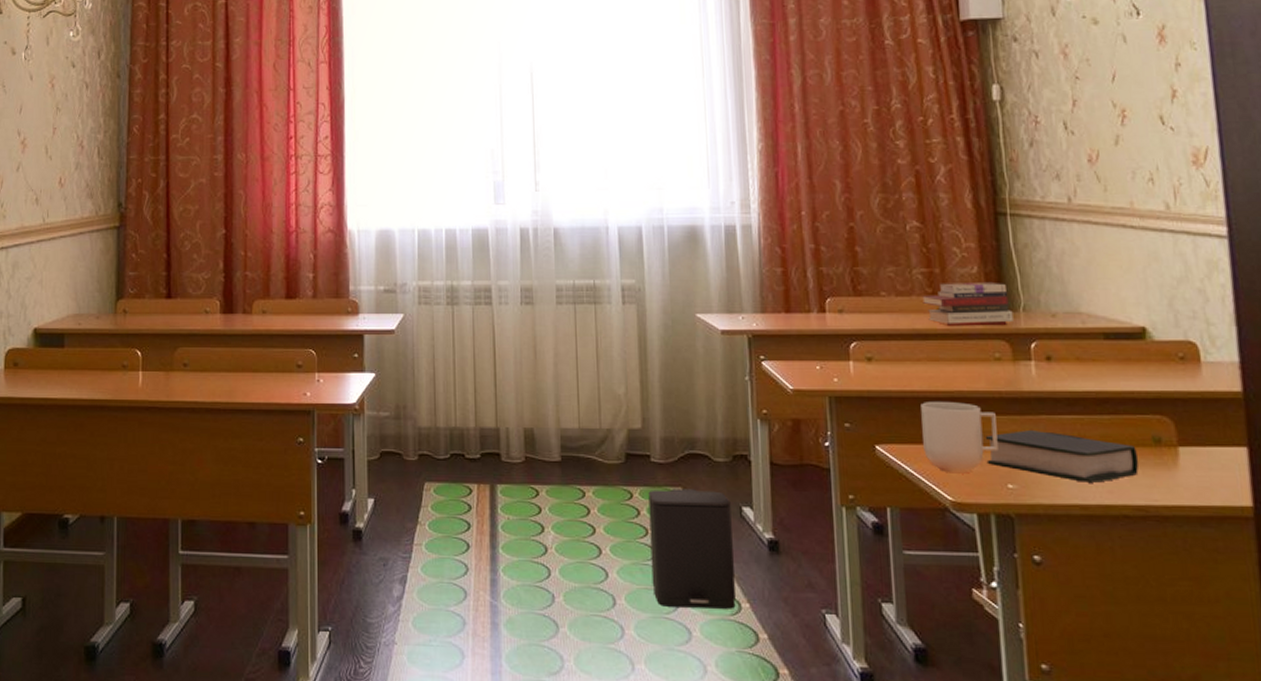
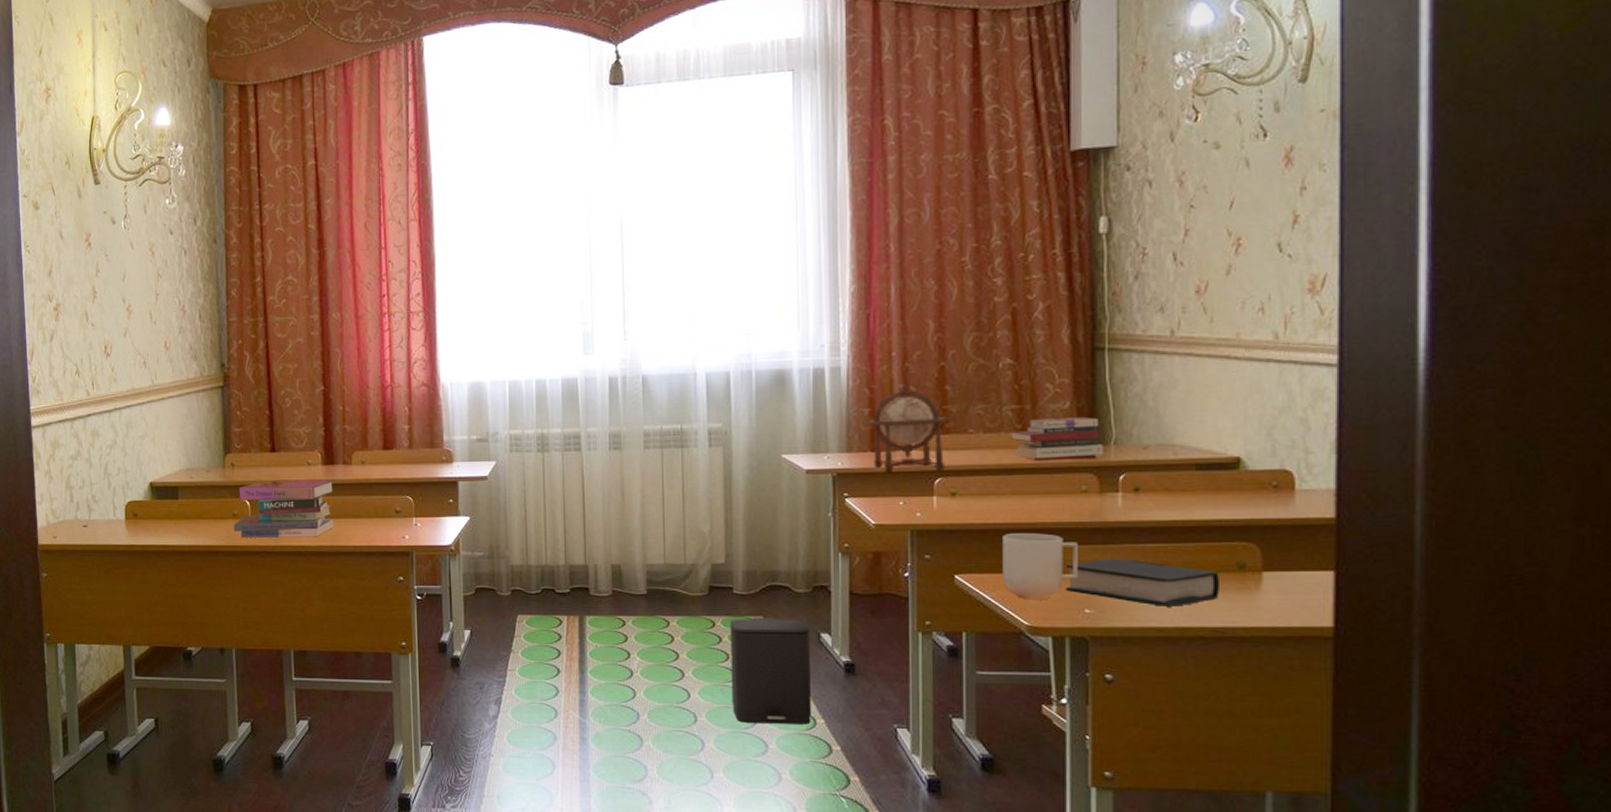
books: none [122,330,231,393] -> present [233,480,334,538]
globe: none [780,243,860,336] -> present [867,383,948,473]

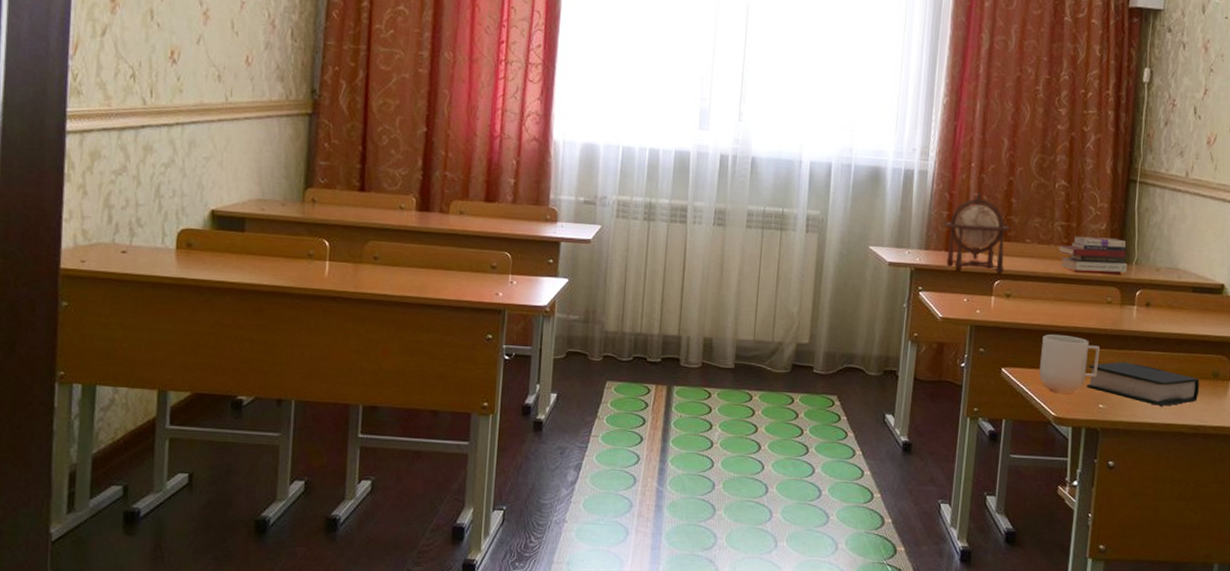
books: present [233,480,334,538] -> none [307,221,426,287]
pedal bin: present [730,617,811,725] -> none [801,396,877,498]

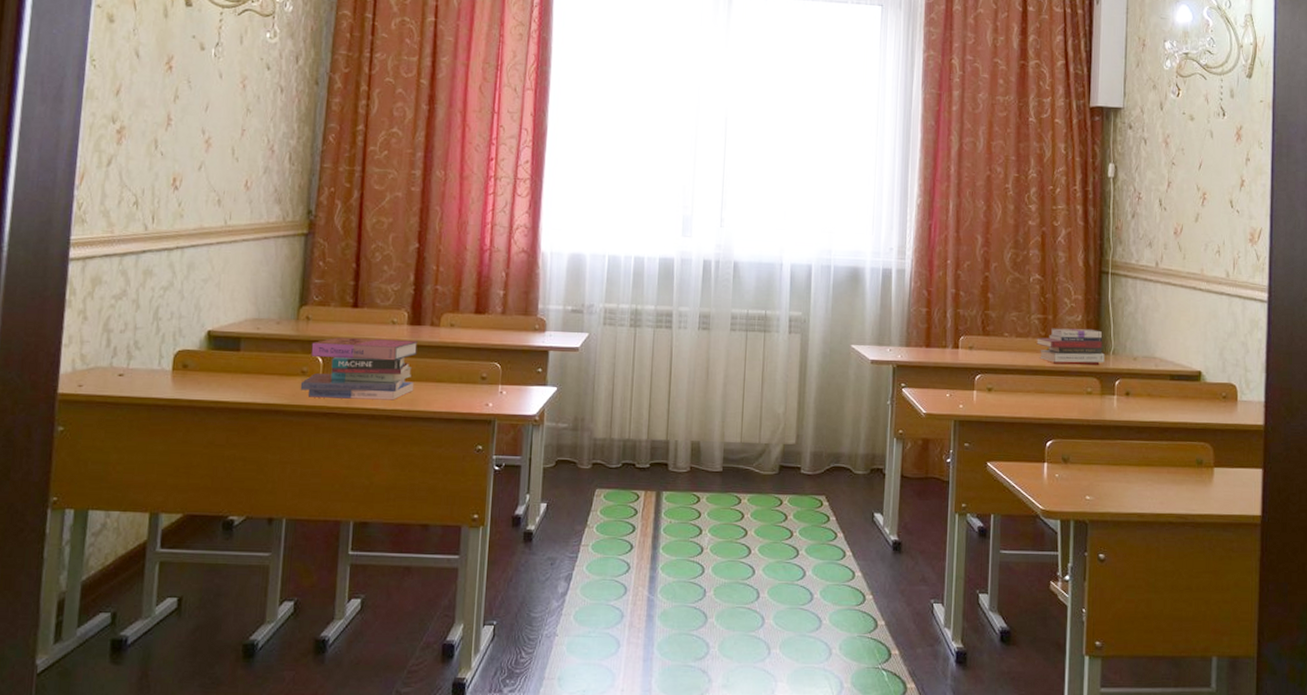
books: none [307,221,426,287] -> present [300,337,418,400]
globe: present [944,192,1011,274] -> none [924,288,989,368]
mug: present [1038,333,1100,395] -> none [1024,426,1083,487]
book: present [1086,361,1200,406] -> none [1072,451,1185,496]

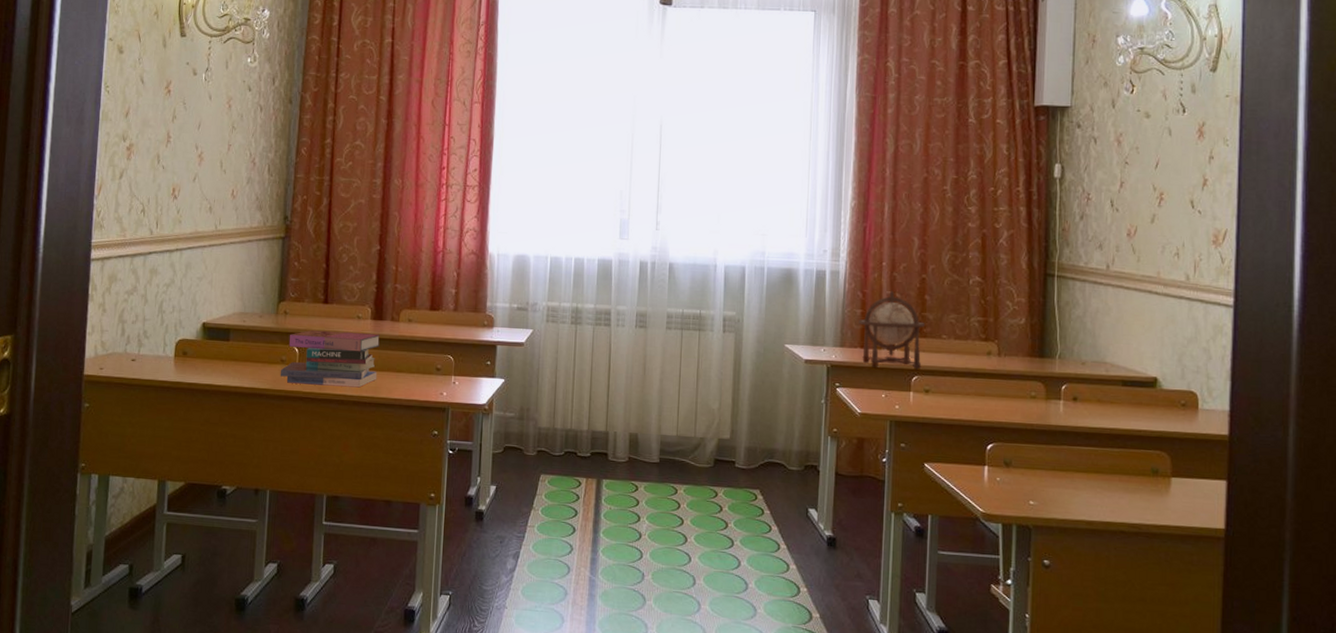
globe: none [924,288,989,368] -> present [858,290,926,370]
books: present [1036,328,1105,366] -> none [976,331,1050,370]

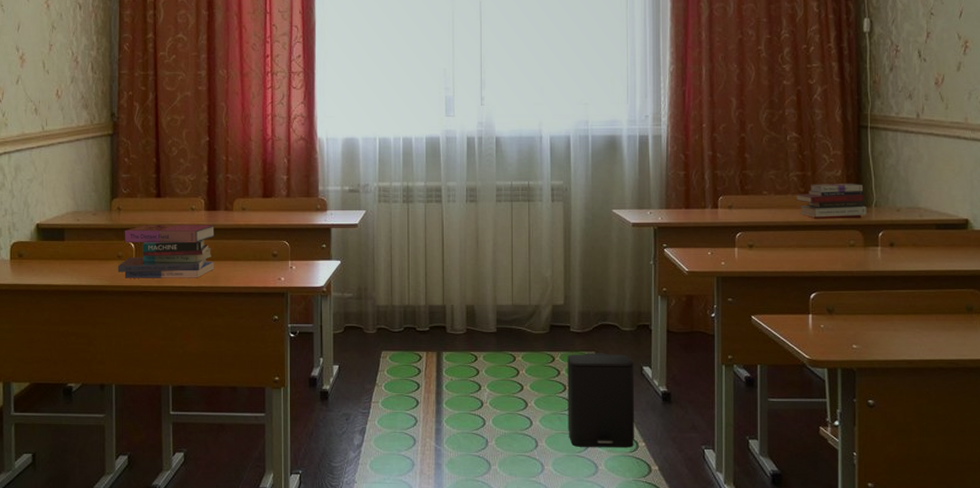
pedal bin: none [727,490,799,592] -> present [567,353,634,447]
globe: present [858,290,926,370] -> none [682,151,747,227]
books: none [976,331,1050,370] -> present [796,182,867,219]

